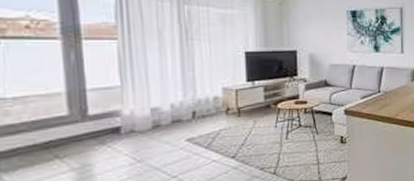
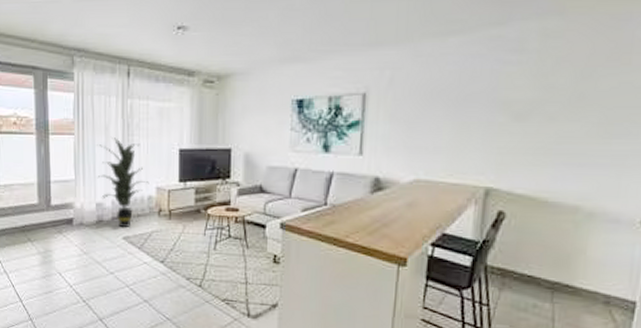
indoor plant: none [148,42,214,129] -> present [97,138,149,227]

